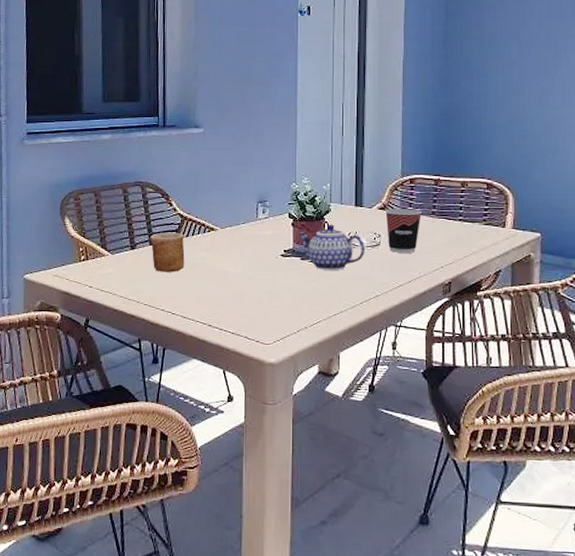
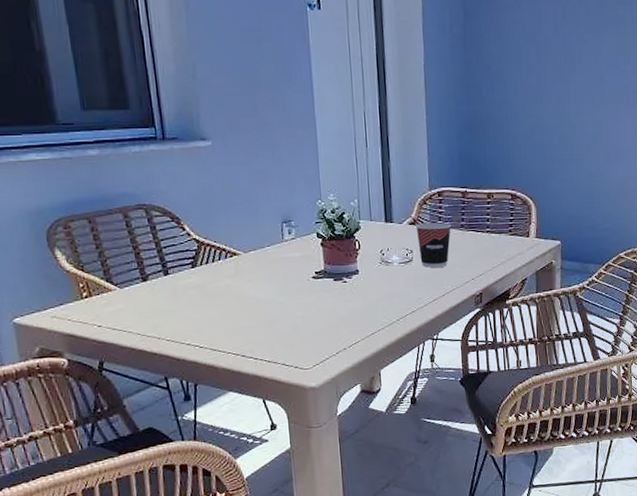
cup: present [150,232,185,272] -> none [164,259,208,304]
teapot: present [298,224,366,270] -> none [329,242,399,290]

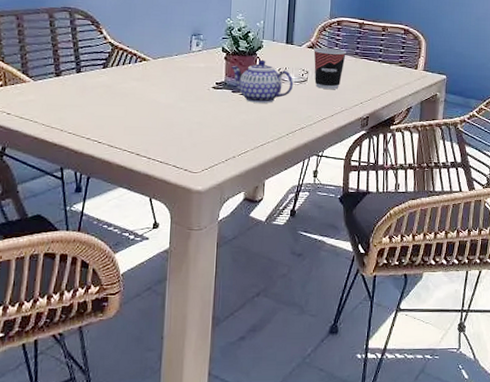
teapot: none [329,242,399,290] -> present [231,59,294,103]

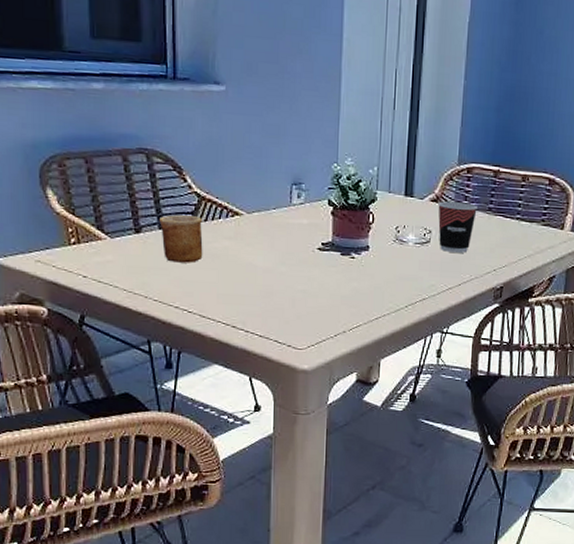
cup: none [77,60,114,101] -> present [159,214,203,263]
teapot: present [231,59,294,103] -> none [339,215,414,269]

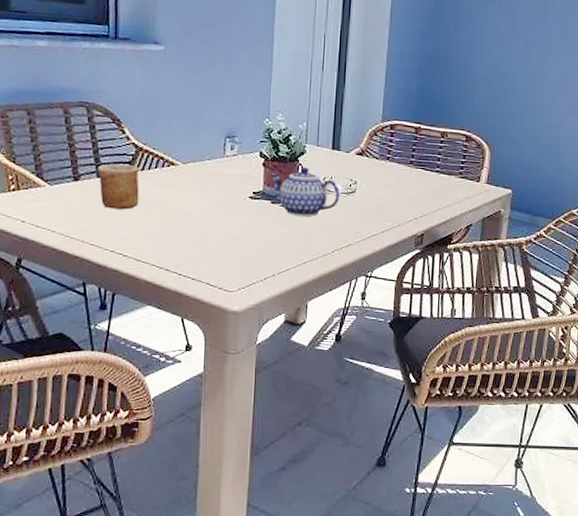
teapot: none [339,215,414,269] -> present [269,166,341,217]
cup: present [438,201,477,253] -> none [363,154,400,203]

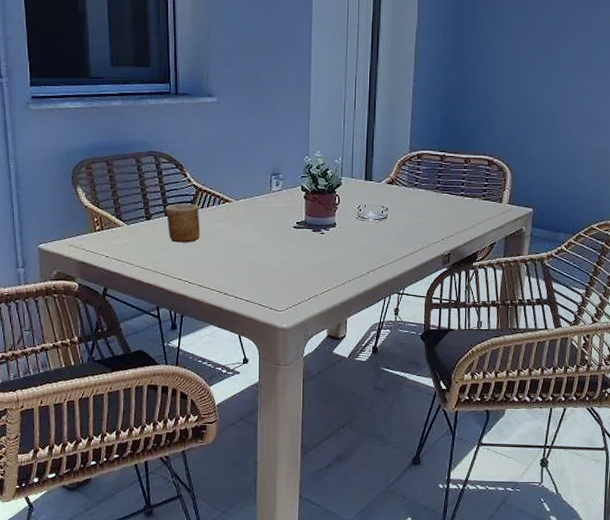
teapot: present [269,166,341,217] -> none [310,197,374,242]

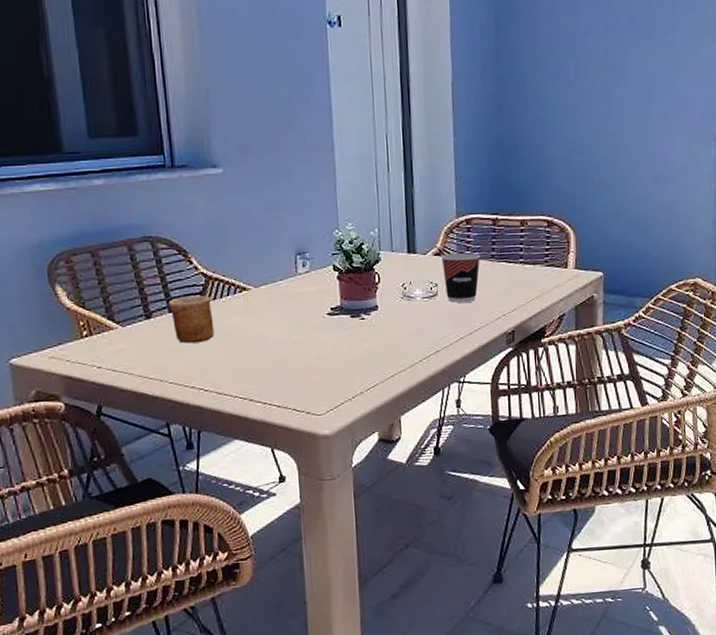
cup: none [393,183,427,226] -> present [441,253,480,303]

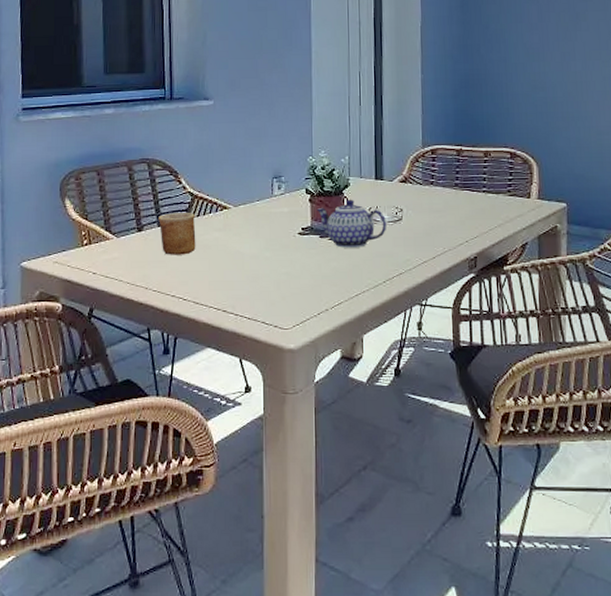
teapot: none [346,275,422,327] -> present [316,199,387,248]
cup: present [441,253,480,303] -> none [407,181,444,227]

